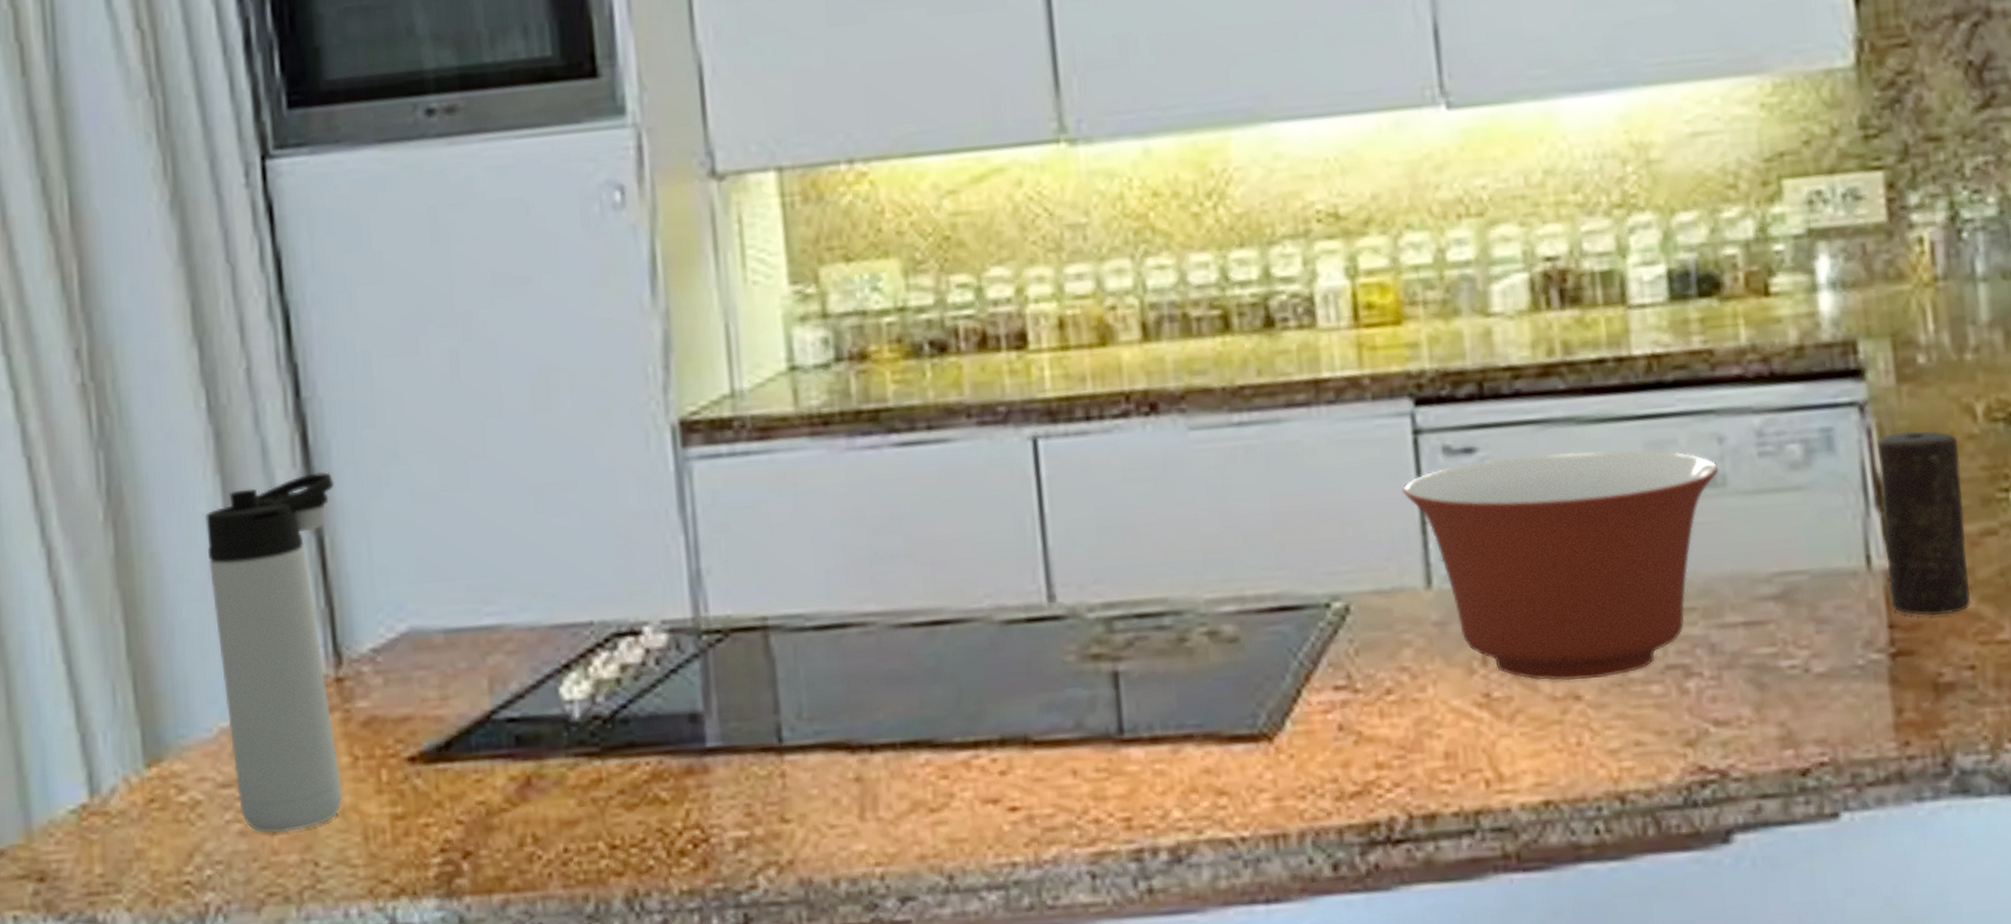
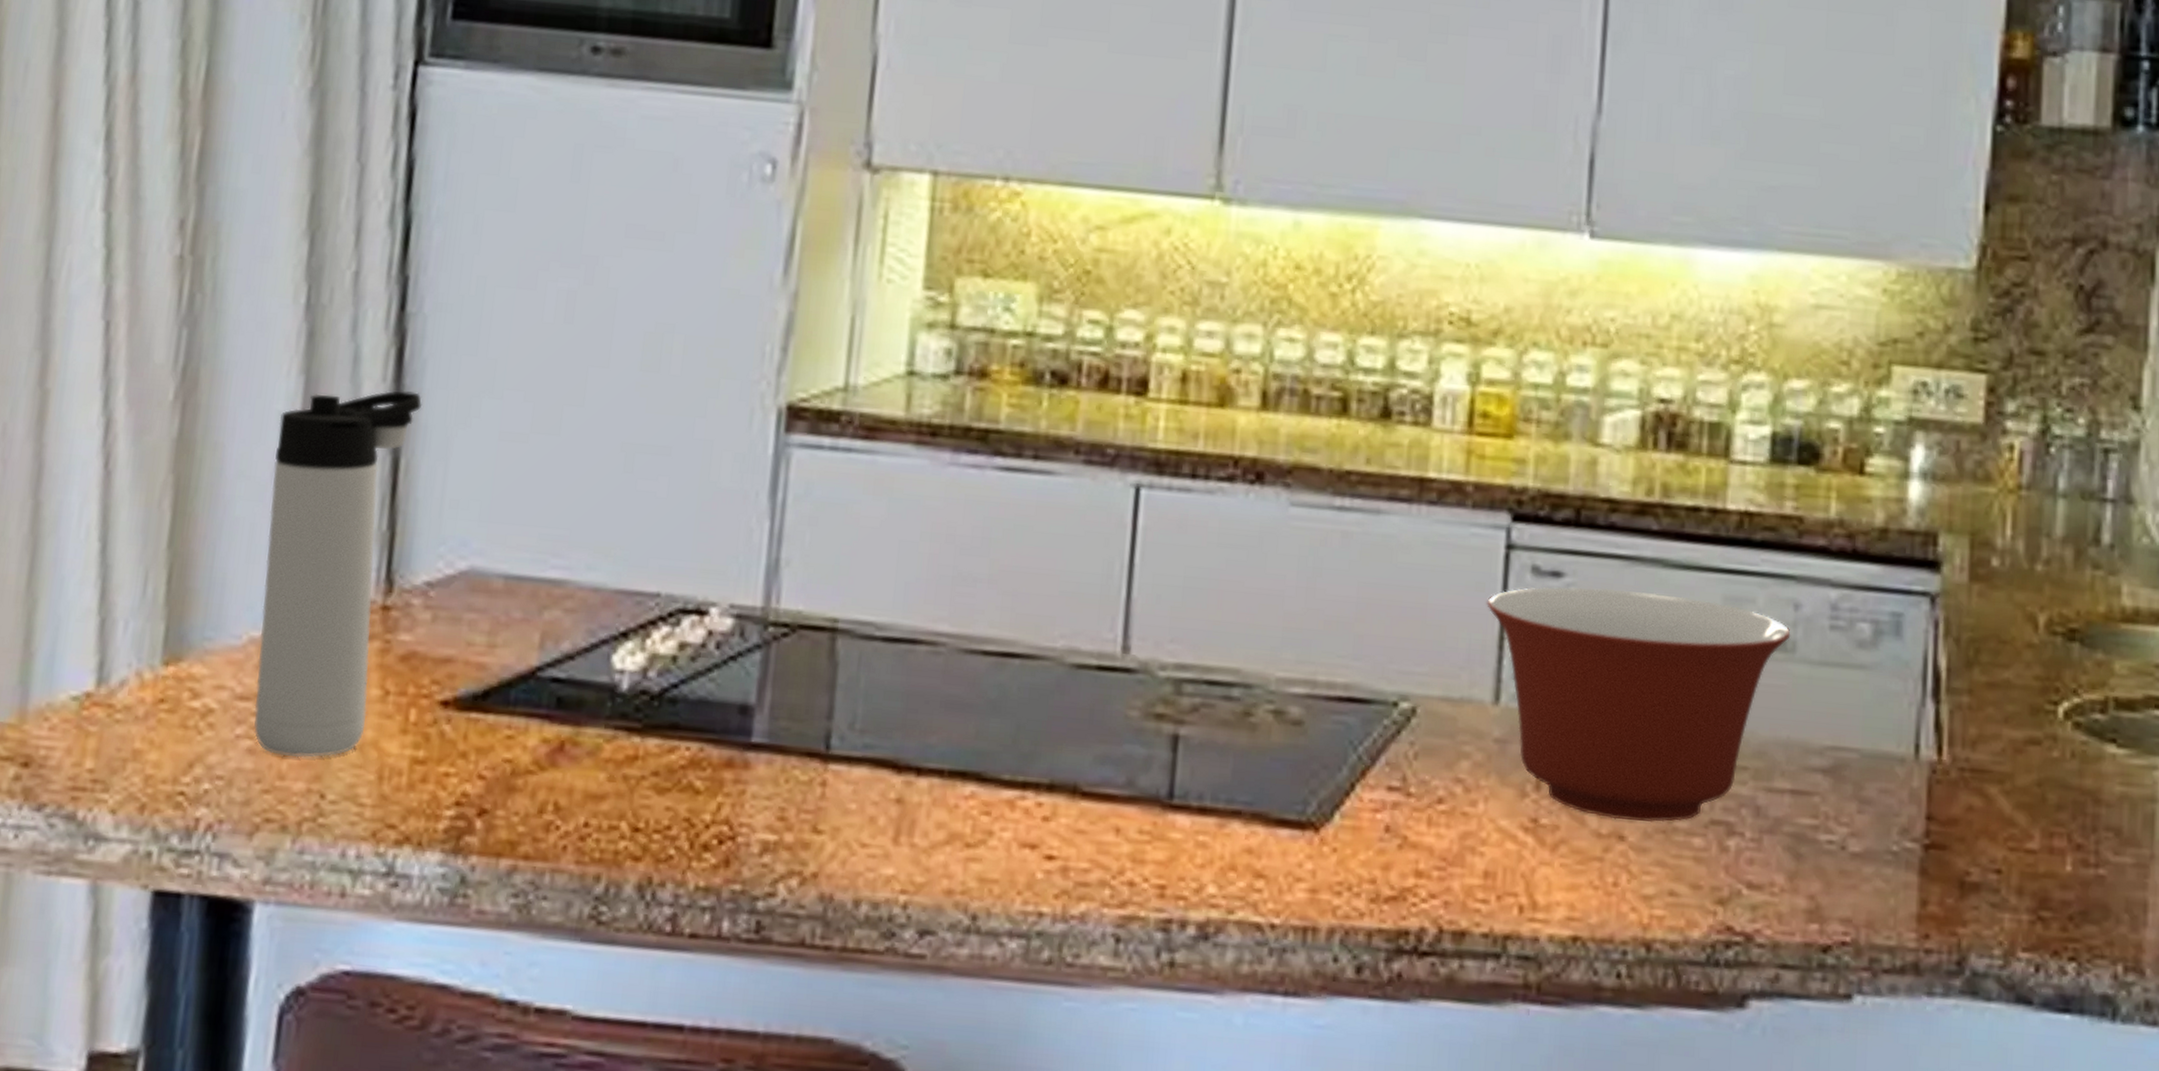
candle: present [1877,430,1972,616] -> none [1931,629,2018,816]

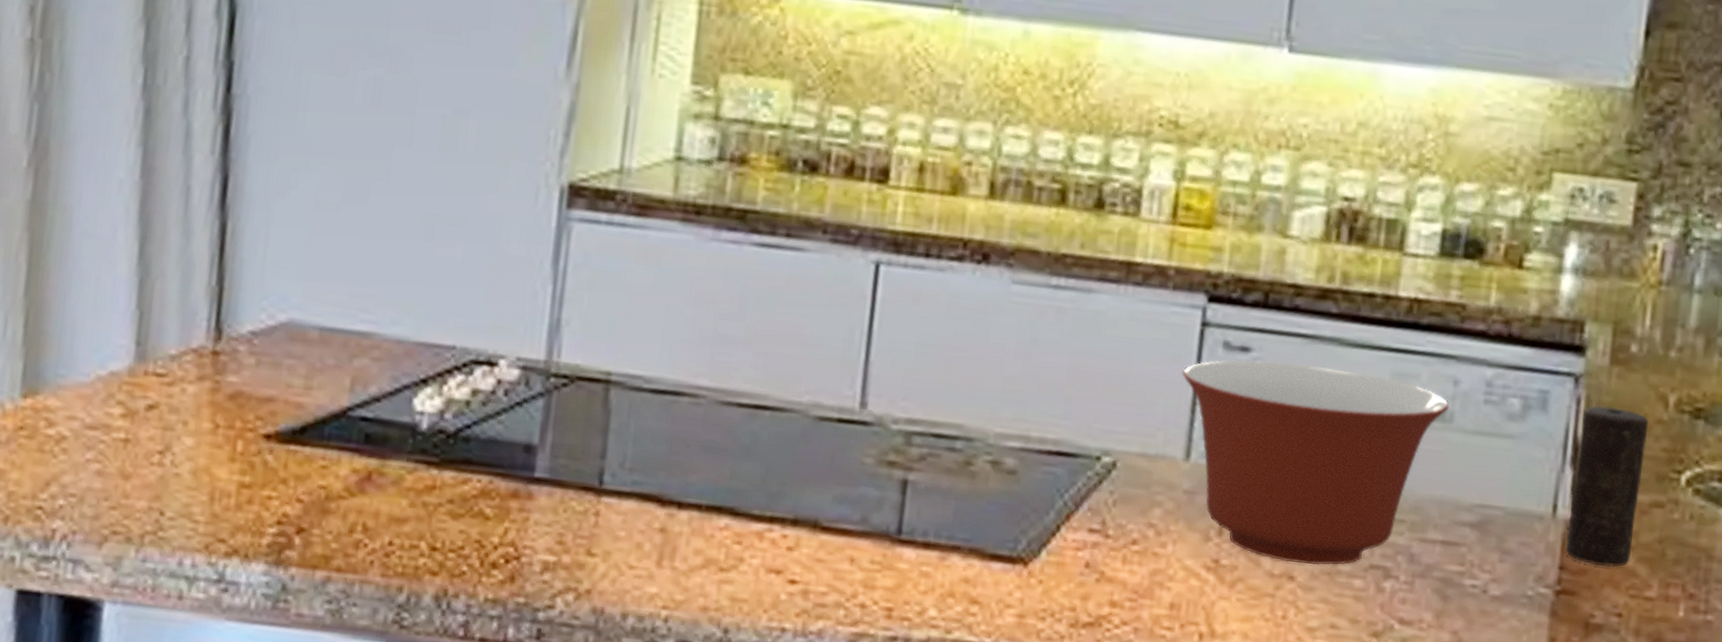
thermos bottle: present [253,391,423,758] -> none [101,163,247,481]
candle: none [1931,629,2018,816] -> present [1565,405,1649,568]

